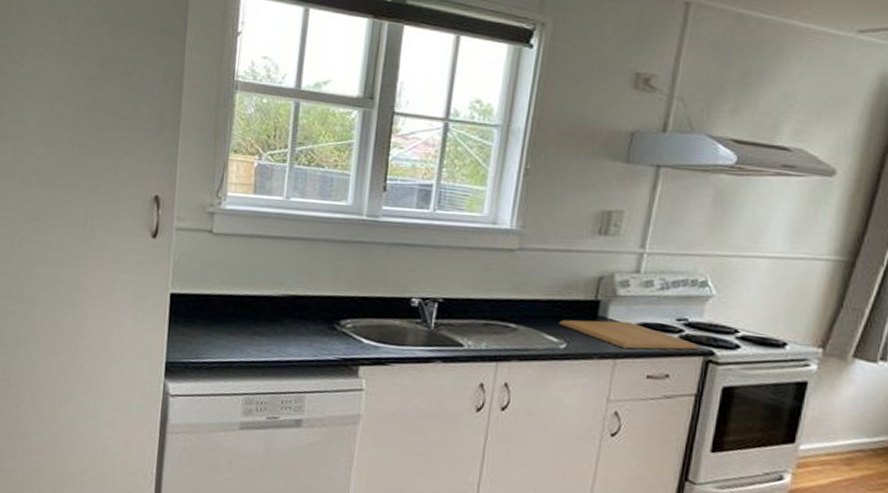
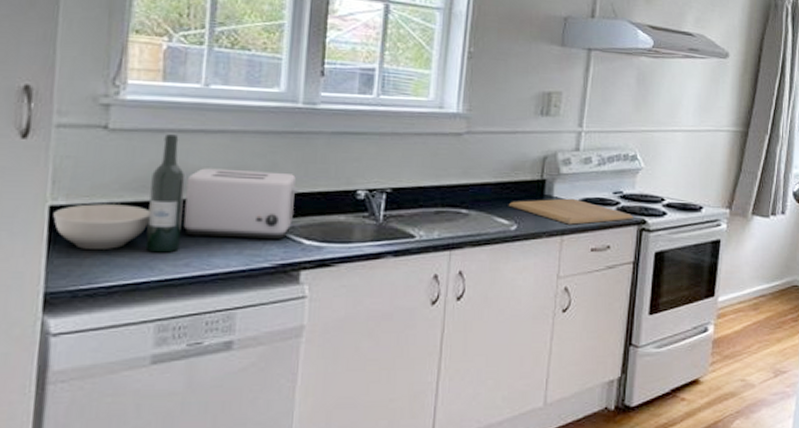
bowl: none [173,294,242,332] -> present [53,204,150,249]
wine bottle: none [237,239,269,340] -> present [145,134,186,253]
toaster: none [266,269,361,337] -> present [183,168,300,240]

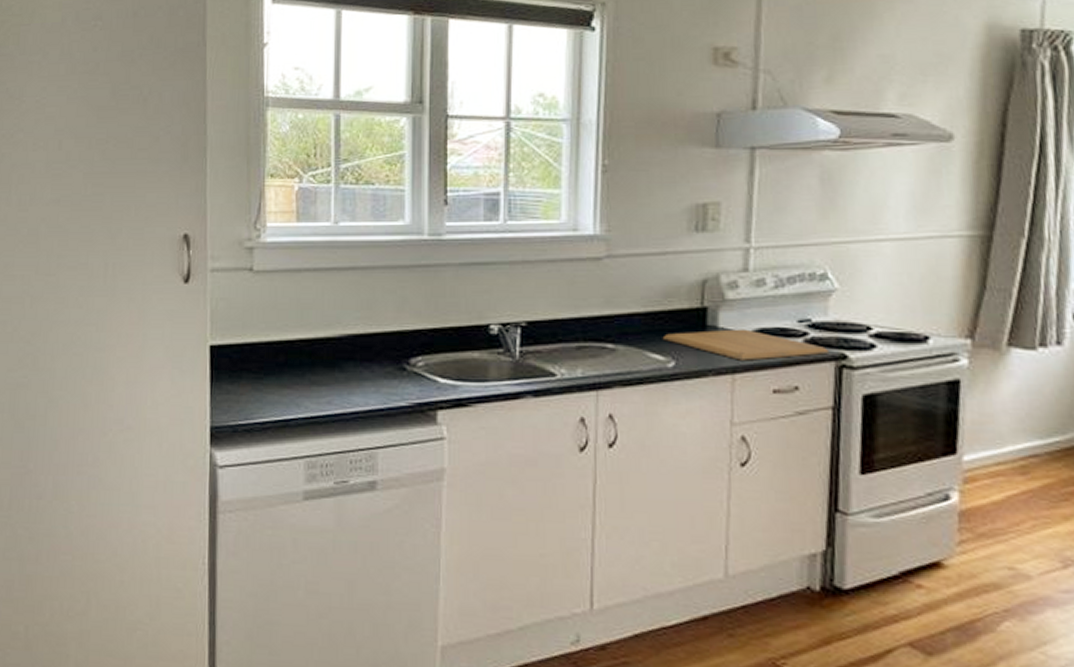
bowl: present [53,204,150,249] -> none [213,343,294,386]
wine bottle: present [145,134,186,253] -> none [291,274,323,391]
toaster: present [183,168,300,240] -> none [323,306,431,378]

